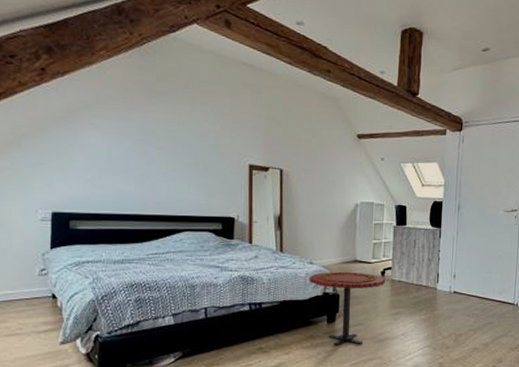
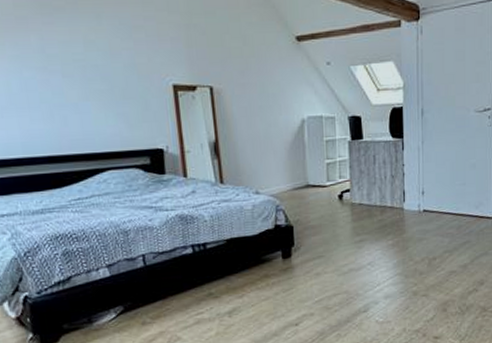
side table: present [309,271,386,346] -> none [256,198,345,284]

